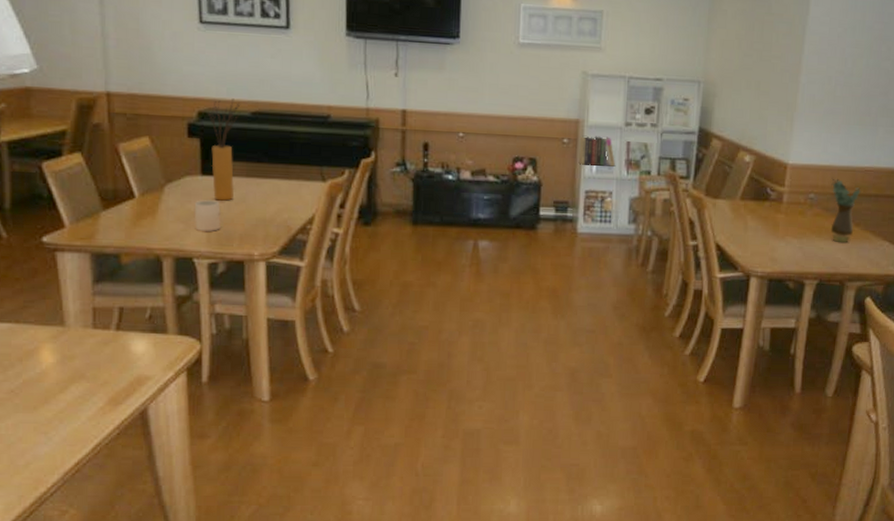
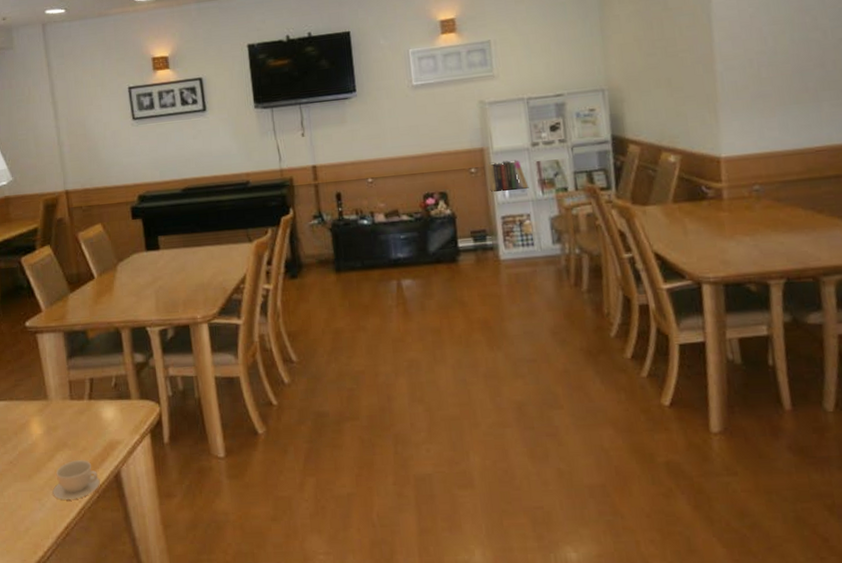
teacup: none [63,394,122,435] -> present [52,460,100,500]
mug: present [194,200,221,231] -> none [142,272,166,302]
vase: present [208,98,241,202] -> none [146,179,175,273]
vase: present [830,178,861,244] -> none [776,164,818,235]

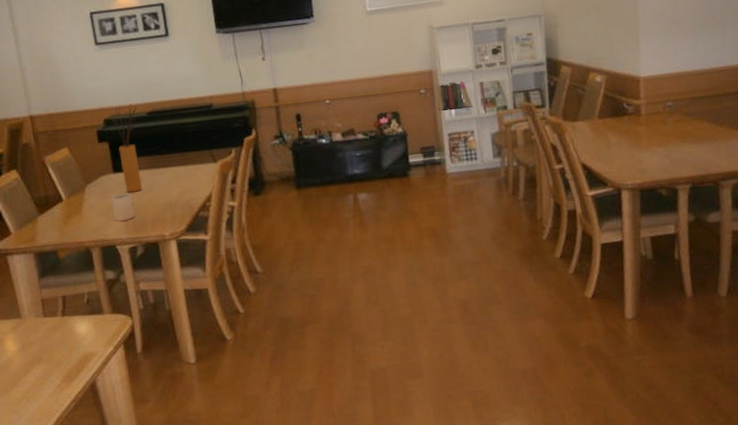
teacup: present [52,460,100,500] -> none [30,372,76,411]
mug: none [142,272,166,302] -> present [111,193,135,221]
vase: none [146,179,175,273] -> present [112,103,142,194]

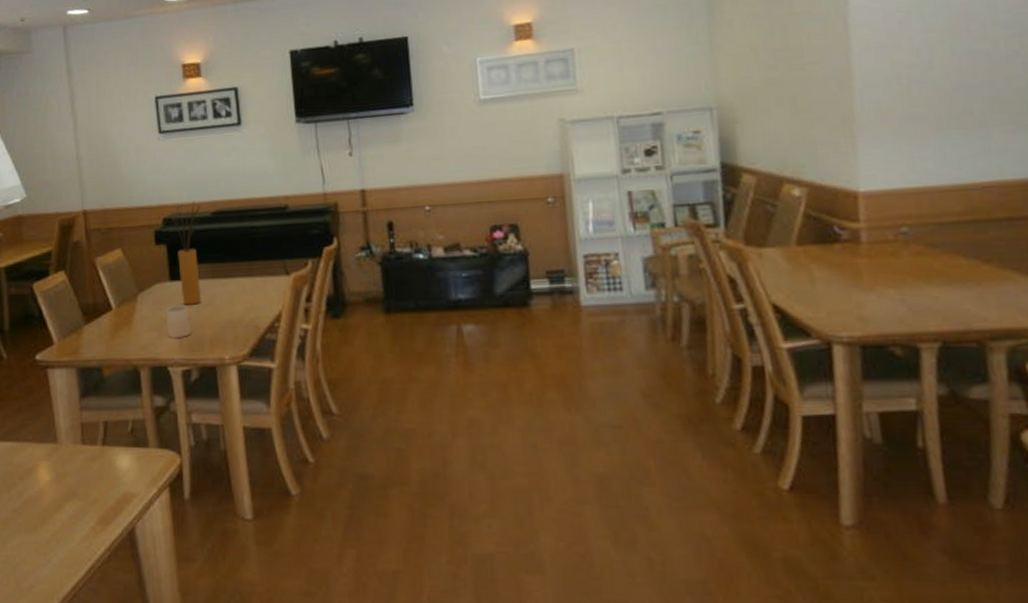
books: present [435,81,472,112] -> none [567,189,617,227]

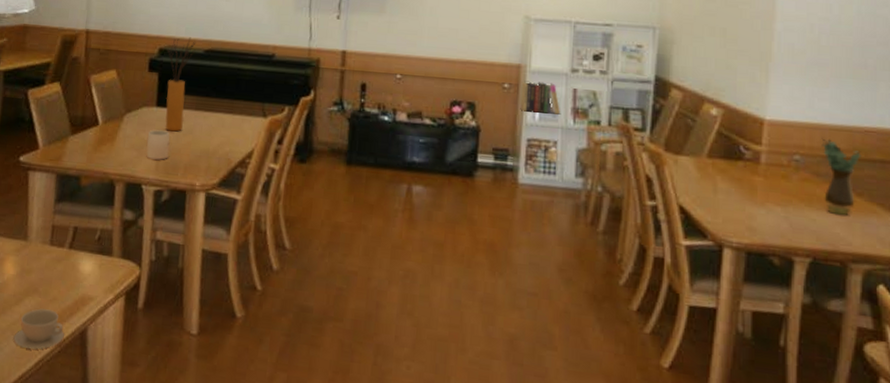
teacup: none [59,513,112,556] -> present [13,308,65,350]
books: none [567,189,617,227] -> present [520,80,560,115]
vase: none [930,202,984,289] -> present [821,138,861,216]

